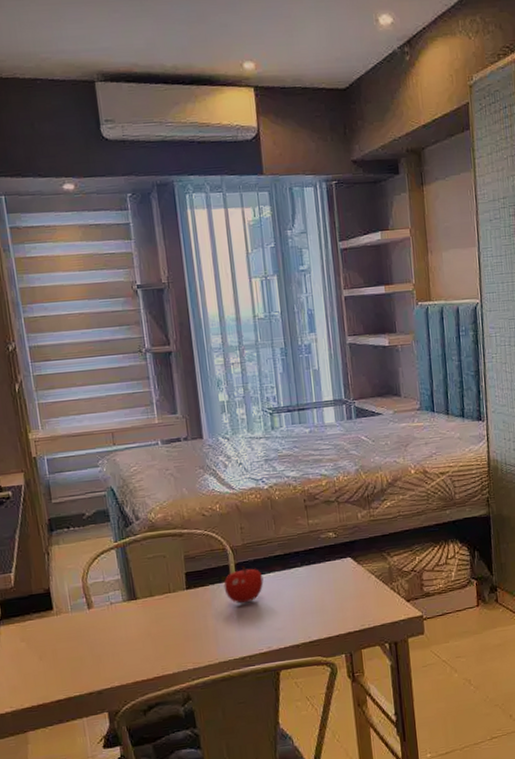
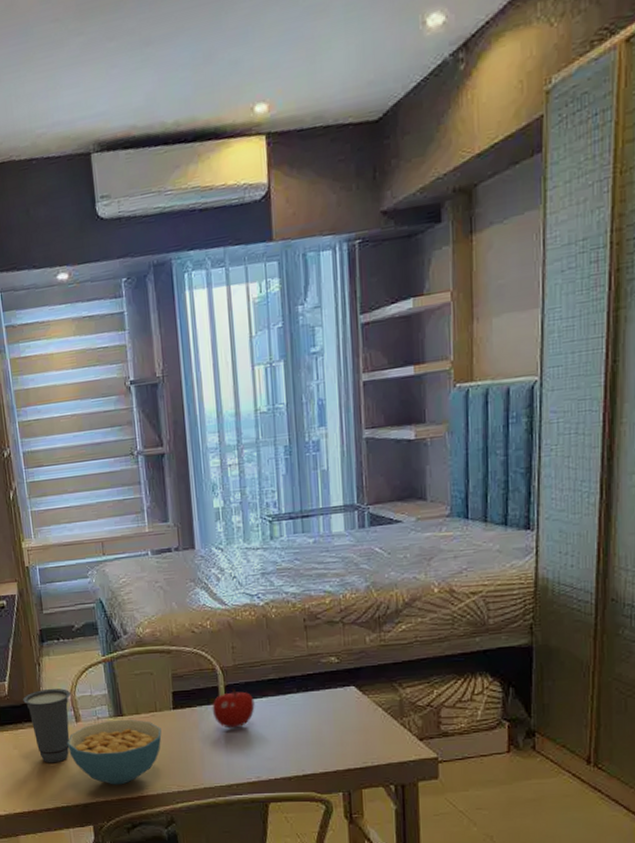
cup: none [31,576,82,653] -> present [23,688,70,763]
cereal bowl: none [79,601,176,669] -> present [67,719,162,785]

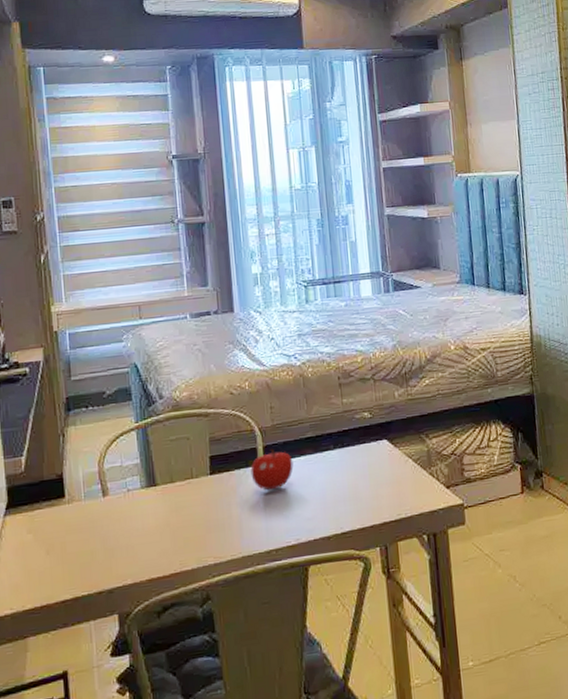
cup: present [23,688,70,763] -> none [42,460,98,546]
cereal bowl: present [67,719,162,785] -> none [91,488,198,564]

